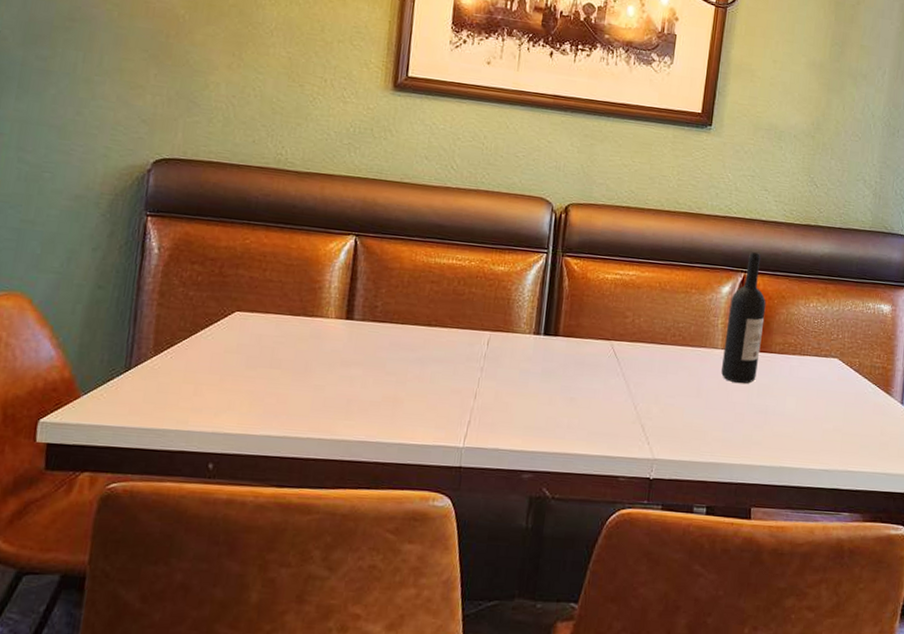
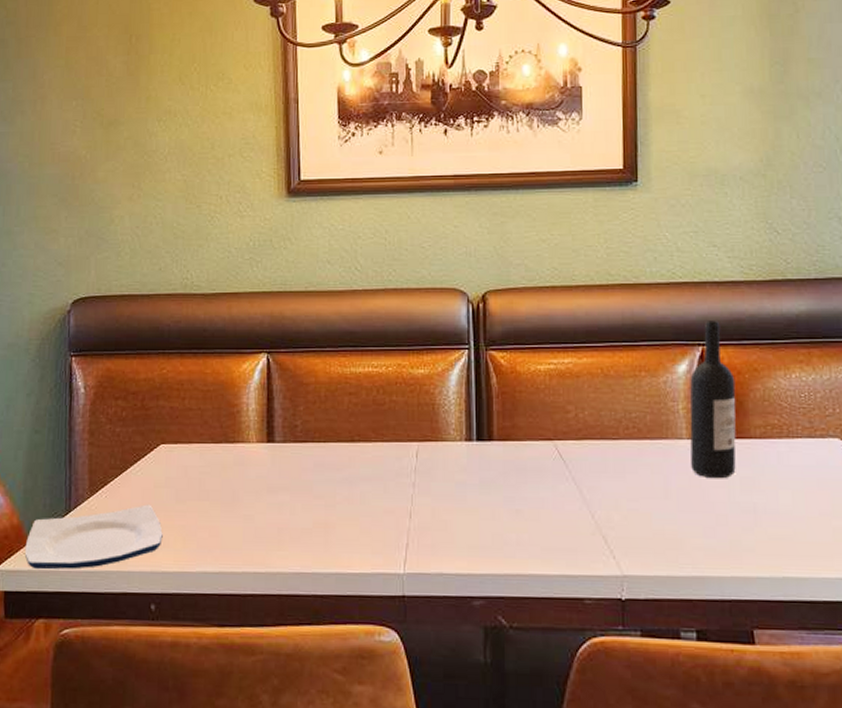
plate: none [75,368,229,426] -> present [25,504,163,570]

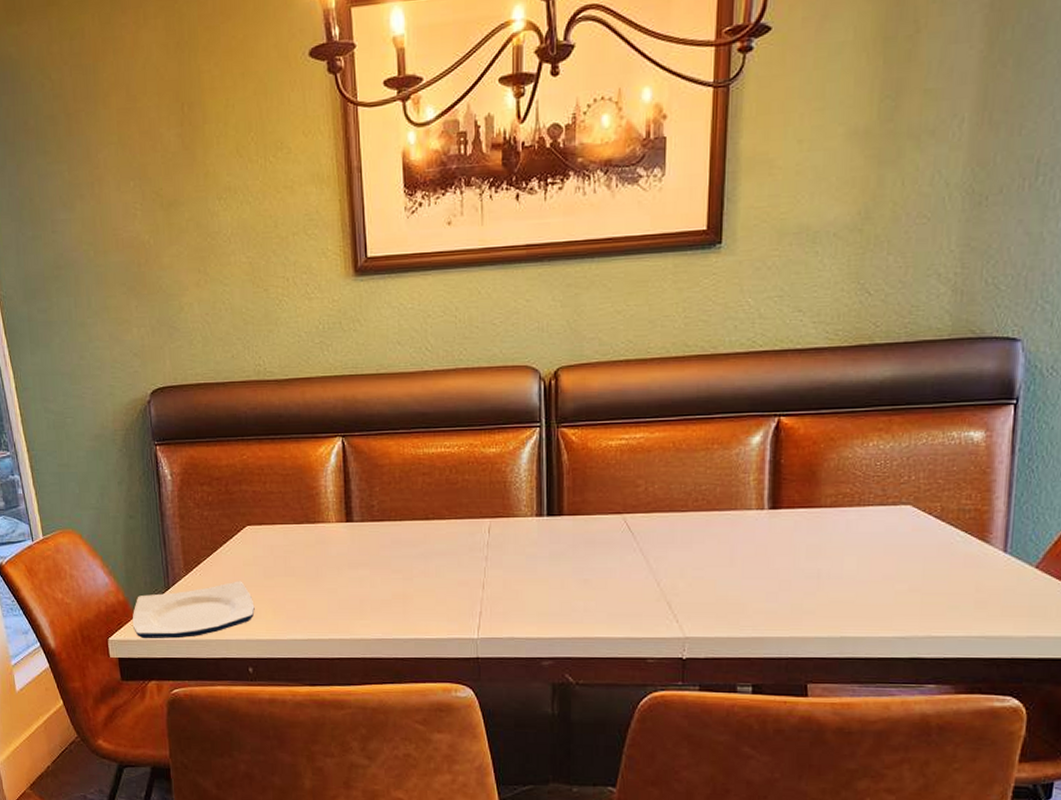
wine bottle: present [689,321,736,479] -> none [758,390,810,547]

